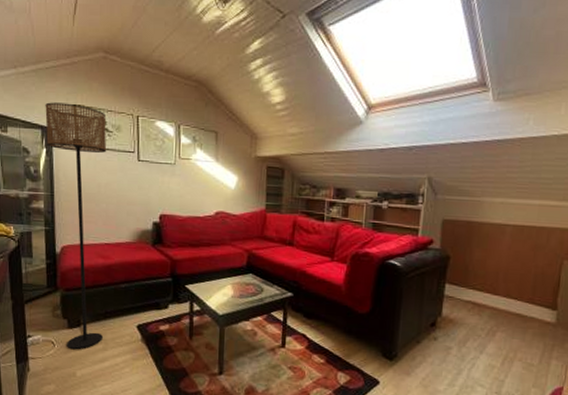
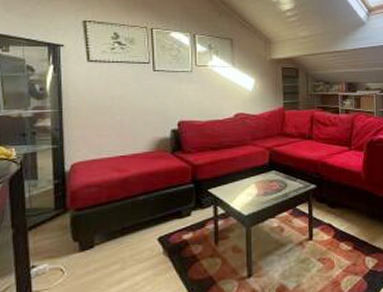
floor lamp: present [45,102,107,349] -> none [52,19,120,274]

